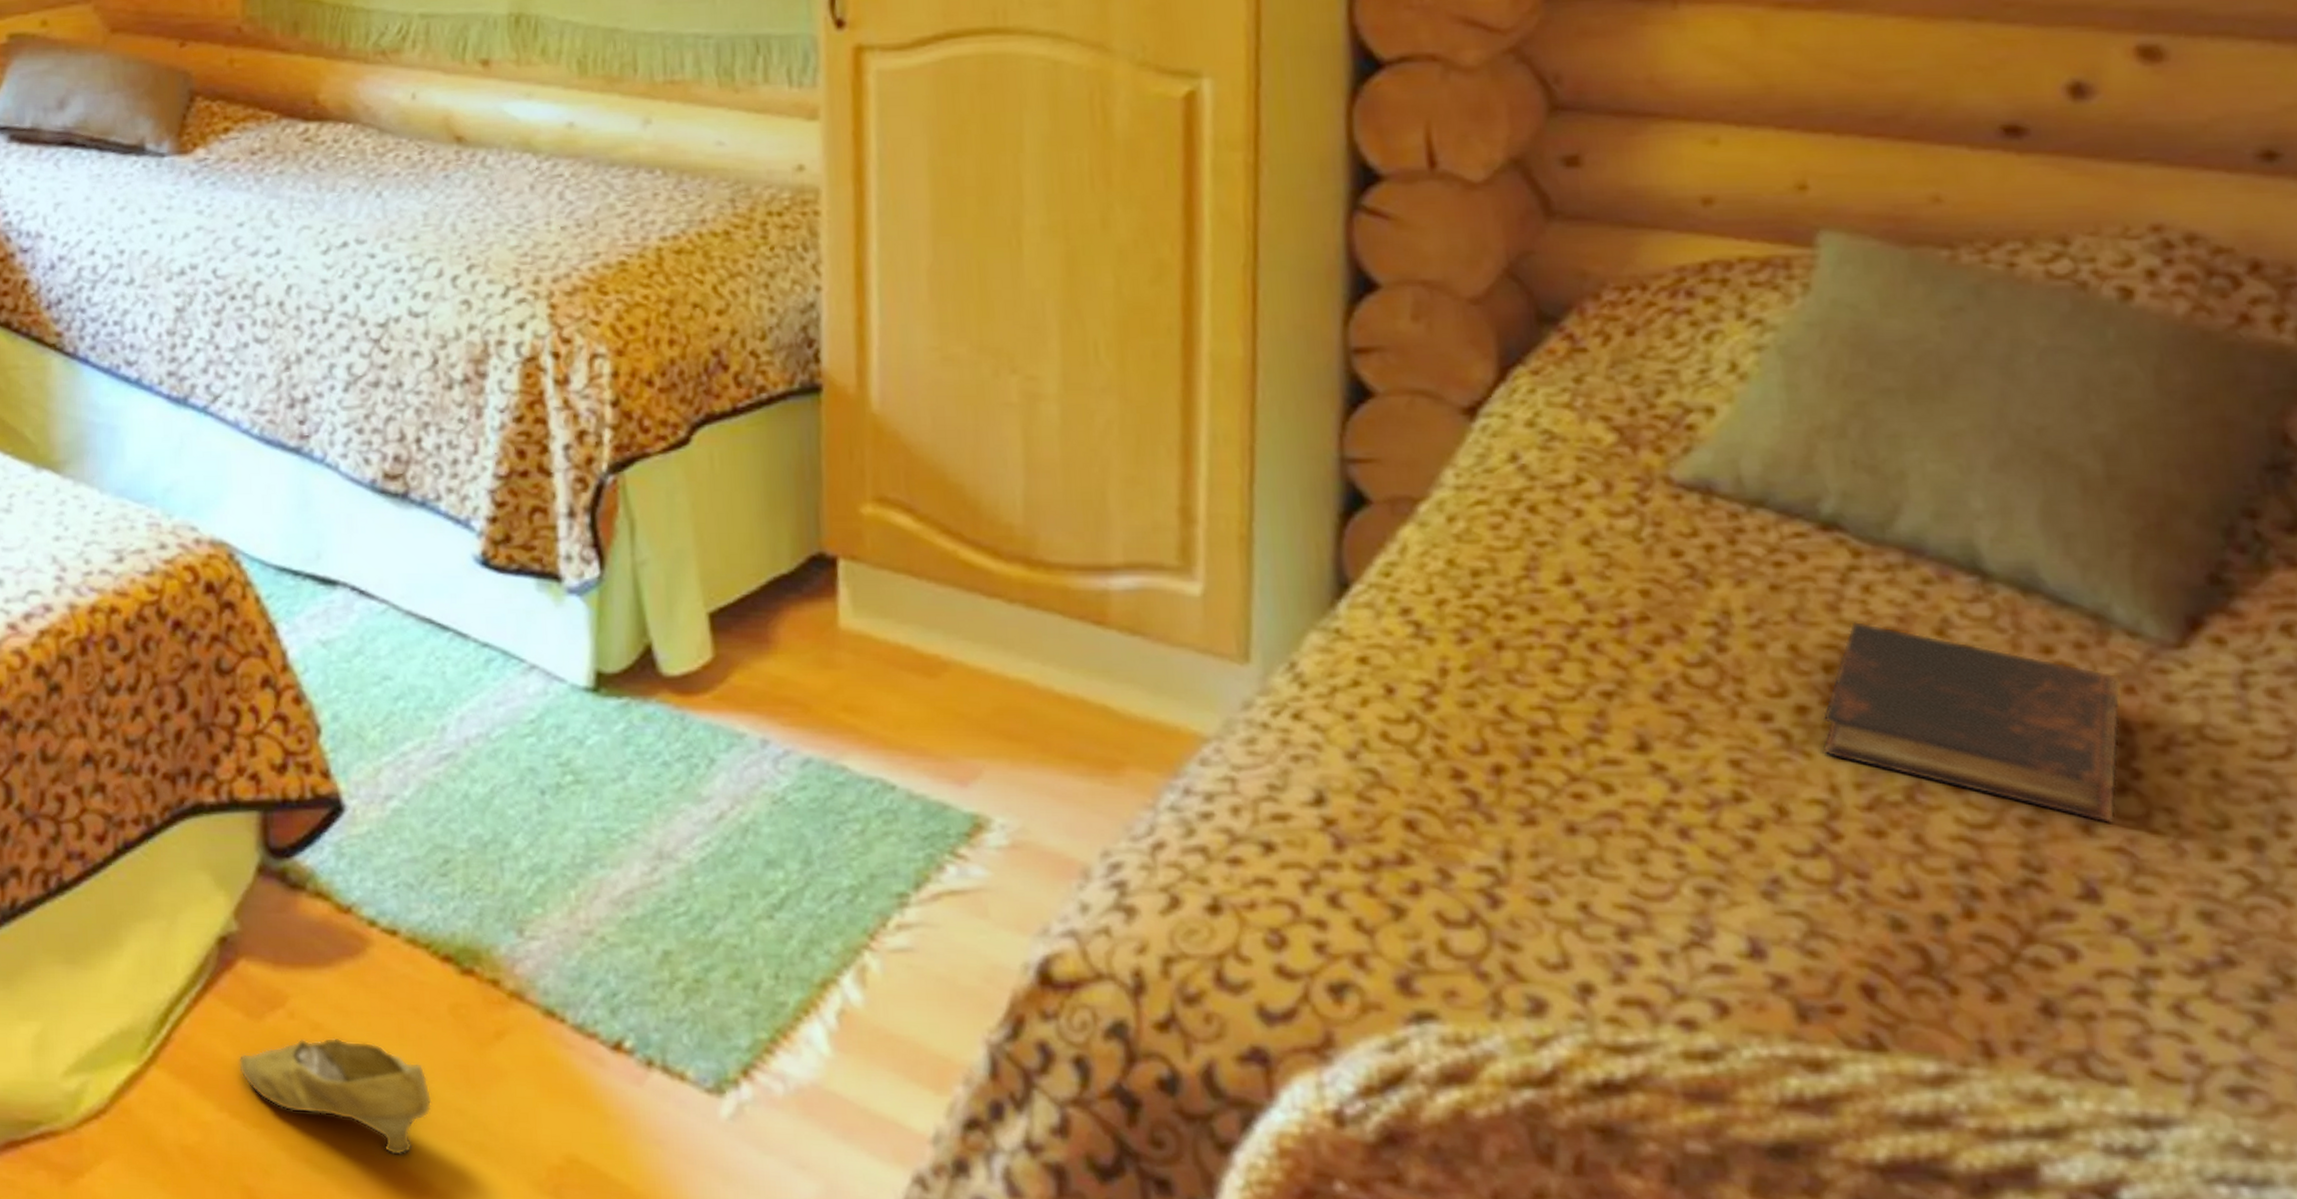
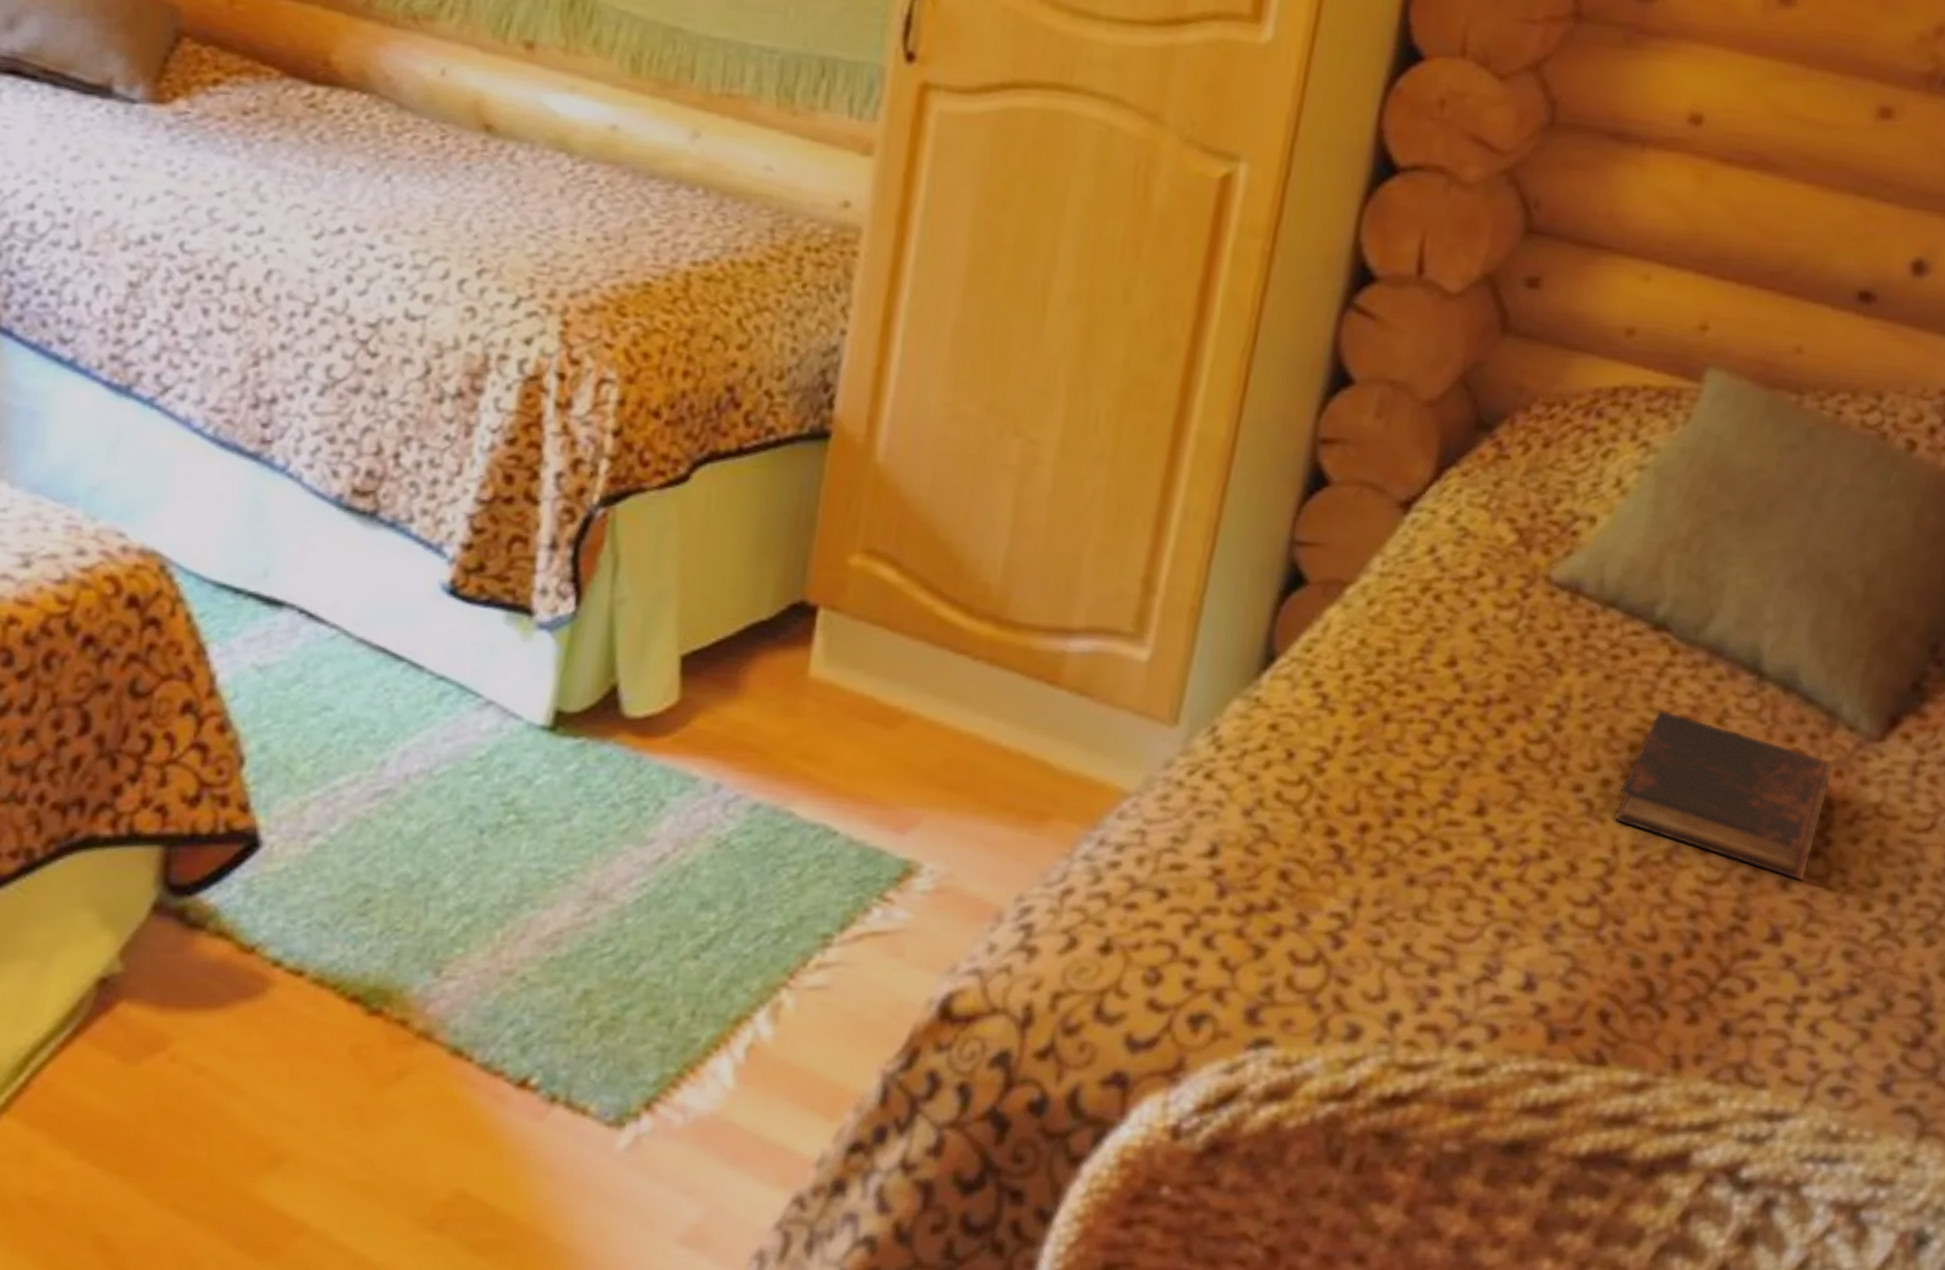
shoe: present [238,1037,432,1155] -> none [105,1081,319,1197]

